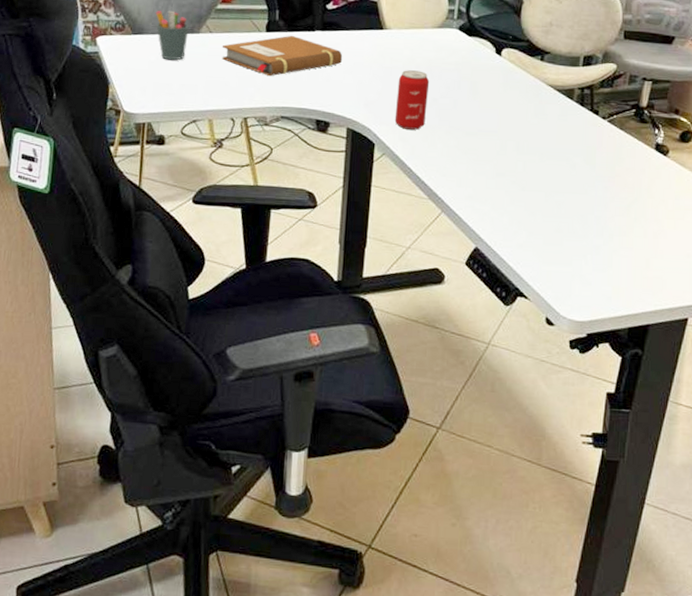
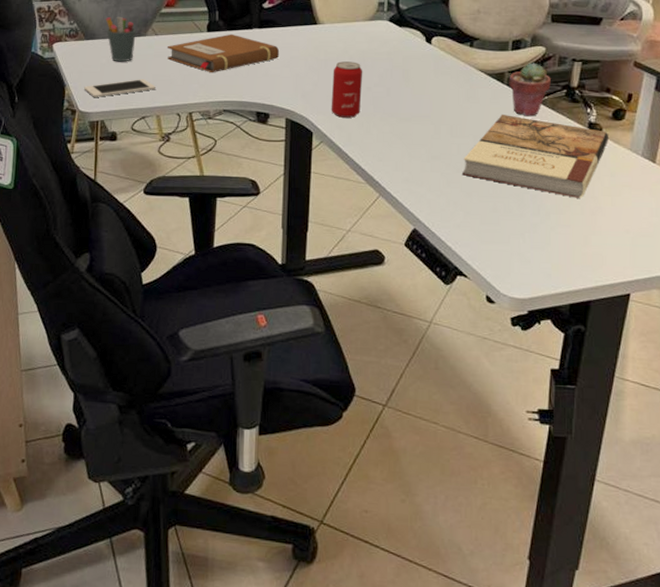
cell phone: none [130,79,208,98] -> present [84,79,156,97]
book: none [526,132,675,221] -> present [461,115,608,198]
potted succulent: none [578,80,620,135] -> present [509,63,551,116]

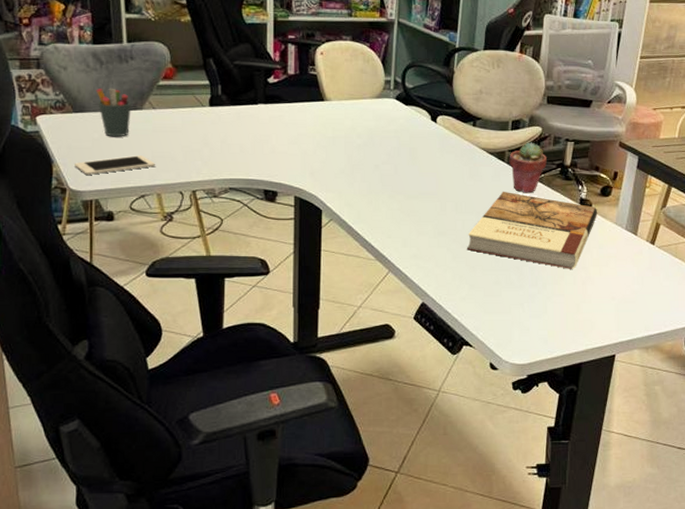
notebook: present [166,33,280,73] -> none [166,109,287,150]
beverage can: present [331,61,363,118] -> none [340,139,371,195]

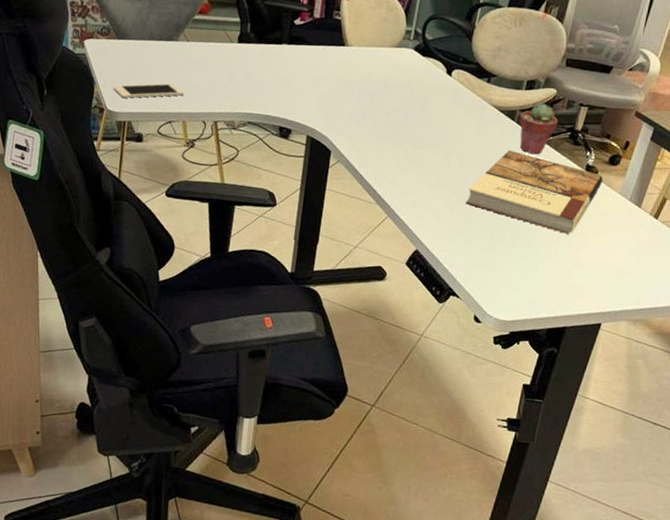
pen holder: present [96,89,132,137] -> none [138,18,168,65]

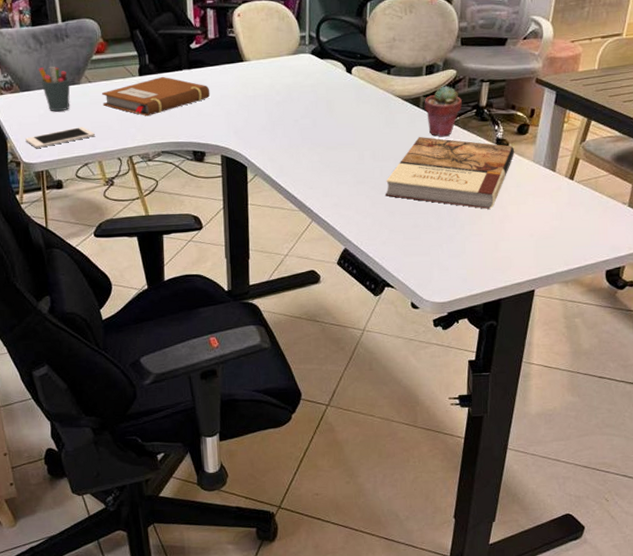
pen holder: none [138,18,168,65] -> present [38,67,70,112]
notebook: none [197,47,307,85] -> present [101,76,210,117]

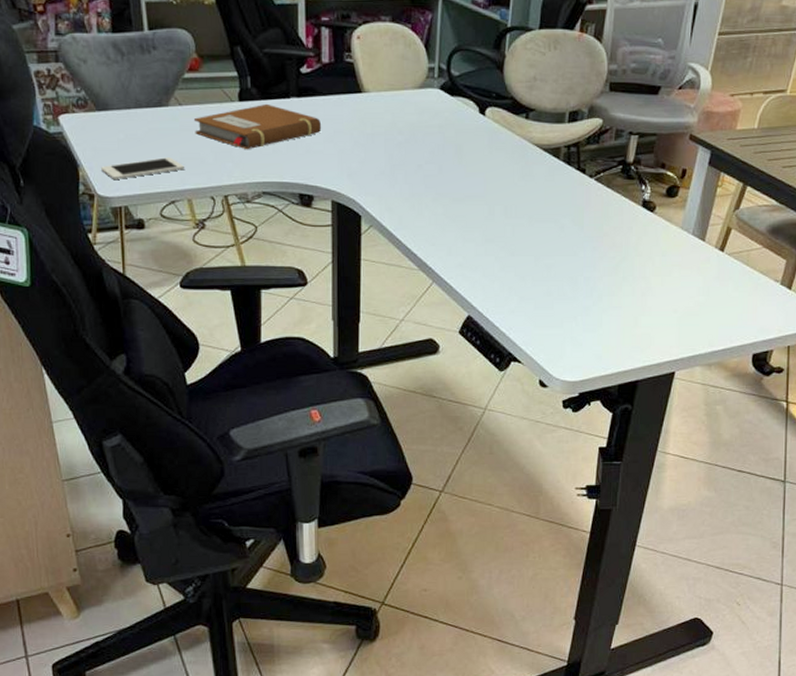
pen holder: present [38,67,70,112] -> none [118,83,157,138]
book: present [385,137,514,209] -> none [516,193,661,279]
potted succulent: present [424,86,462,137] -> none [565,136,607,195]

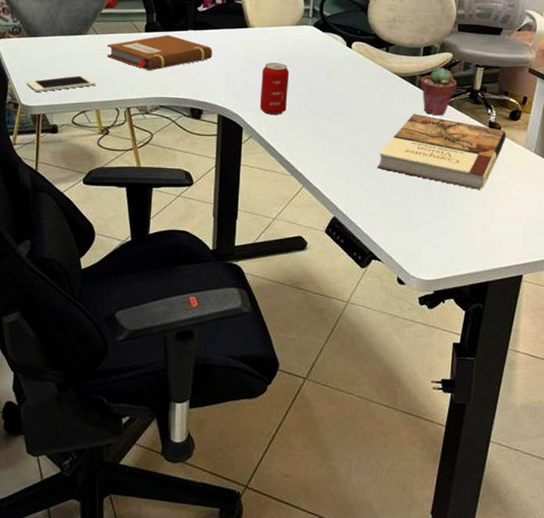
beverage can: none [379,136,413,199] -> present [259,63,290,115]
book: none [516,193,661,279] -> present [377,114,506,190]
potted succulent: none [565,136,607,195] -> present [420,67,457,116]

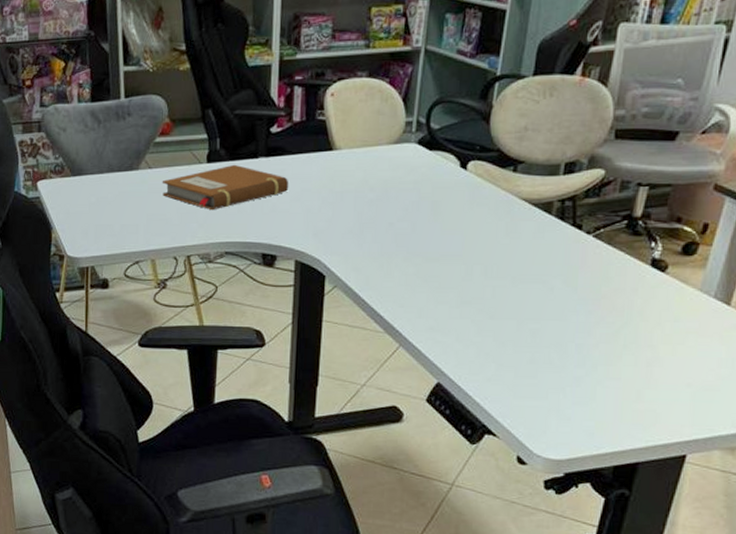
cell phone: present [26,75,96,92] -> none [72,219,150,241]
beverage can: present [259,63,290,115] -> none [346,193,385,258]
book: present [377,114,506,190] -> none [495,252,675,347]
potted succulent: present [420,67,457,116] -> none [557,189,609,253]

